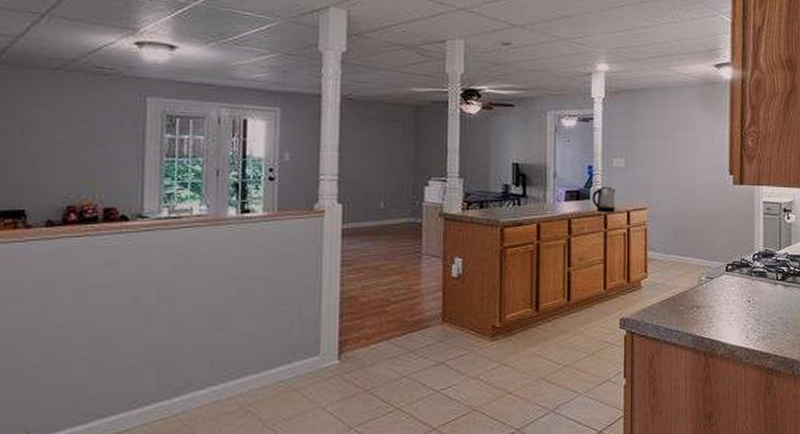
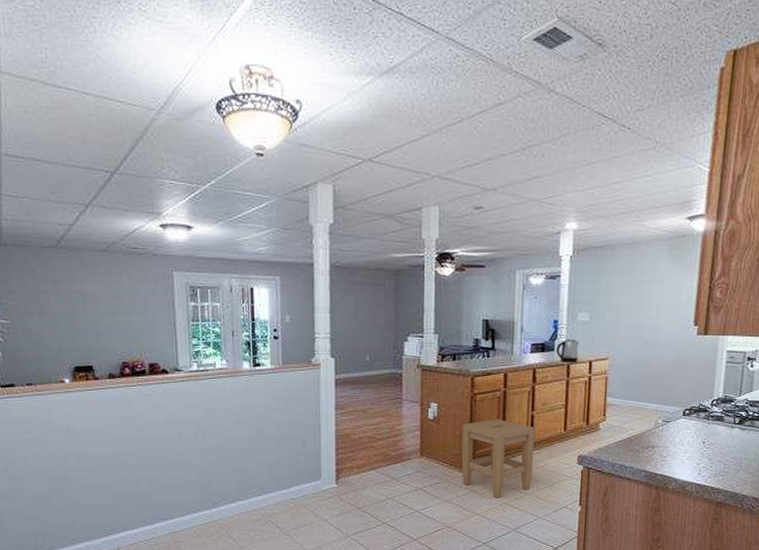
stool: none [490,276,572,372] -> present [461,419,535,498]

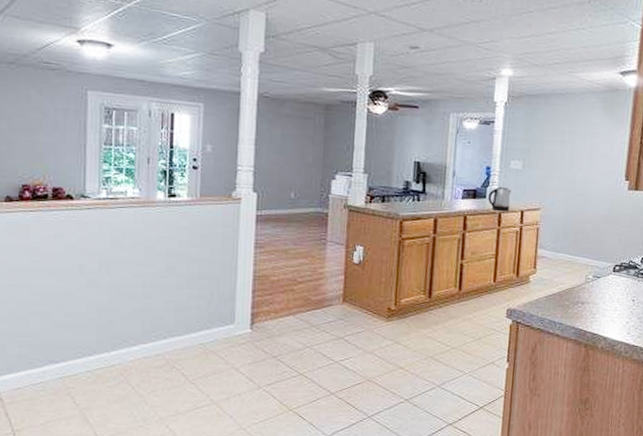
stool: present [461,419,535,498] -> none [385,266,464,351]

